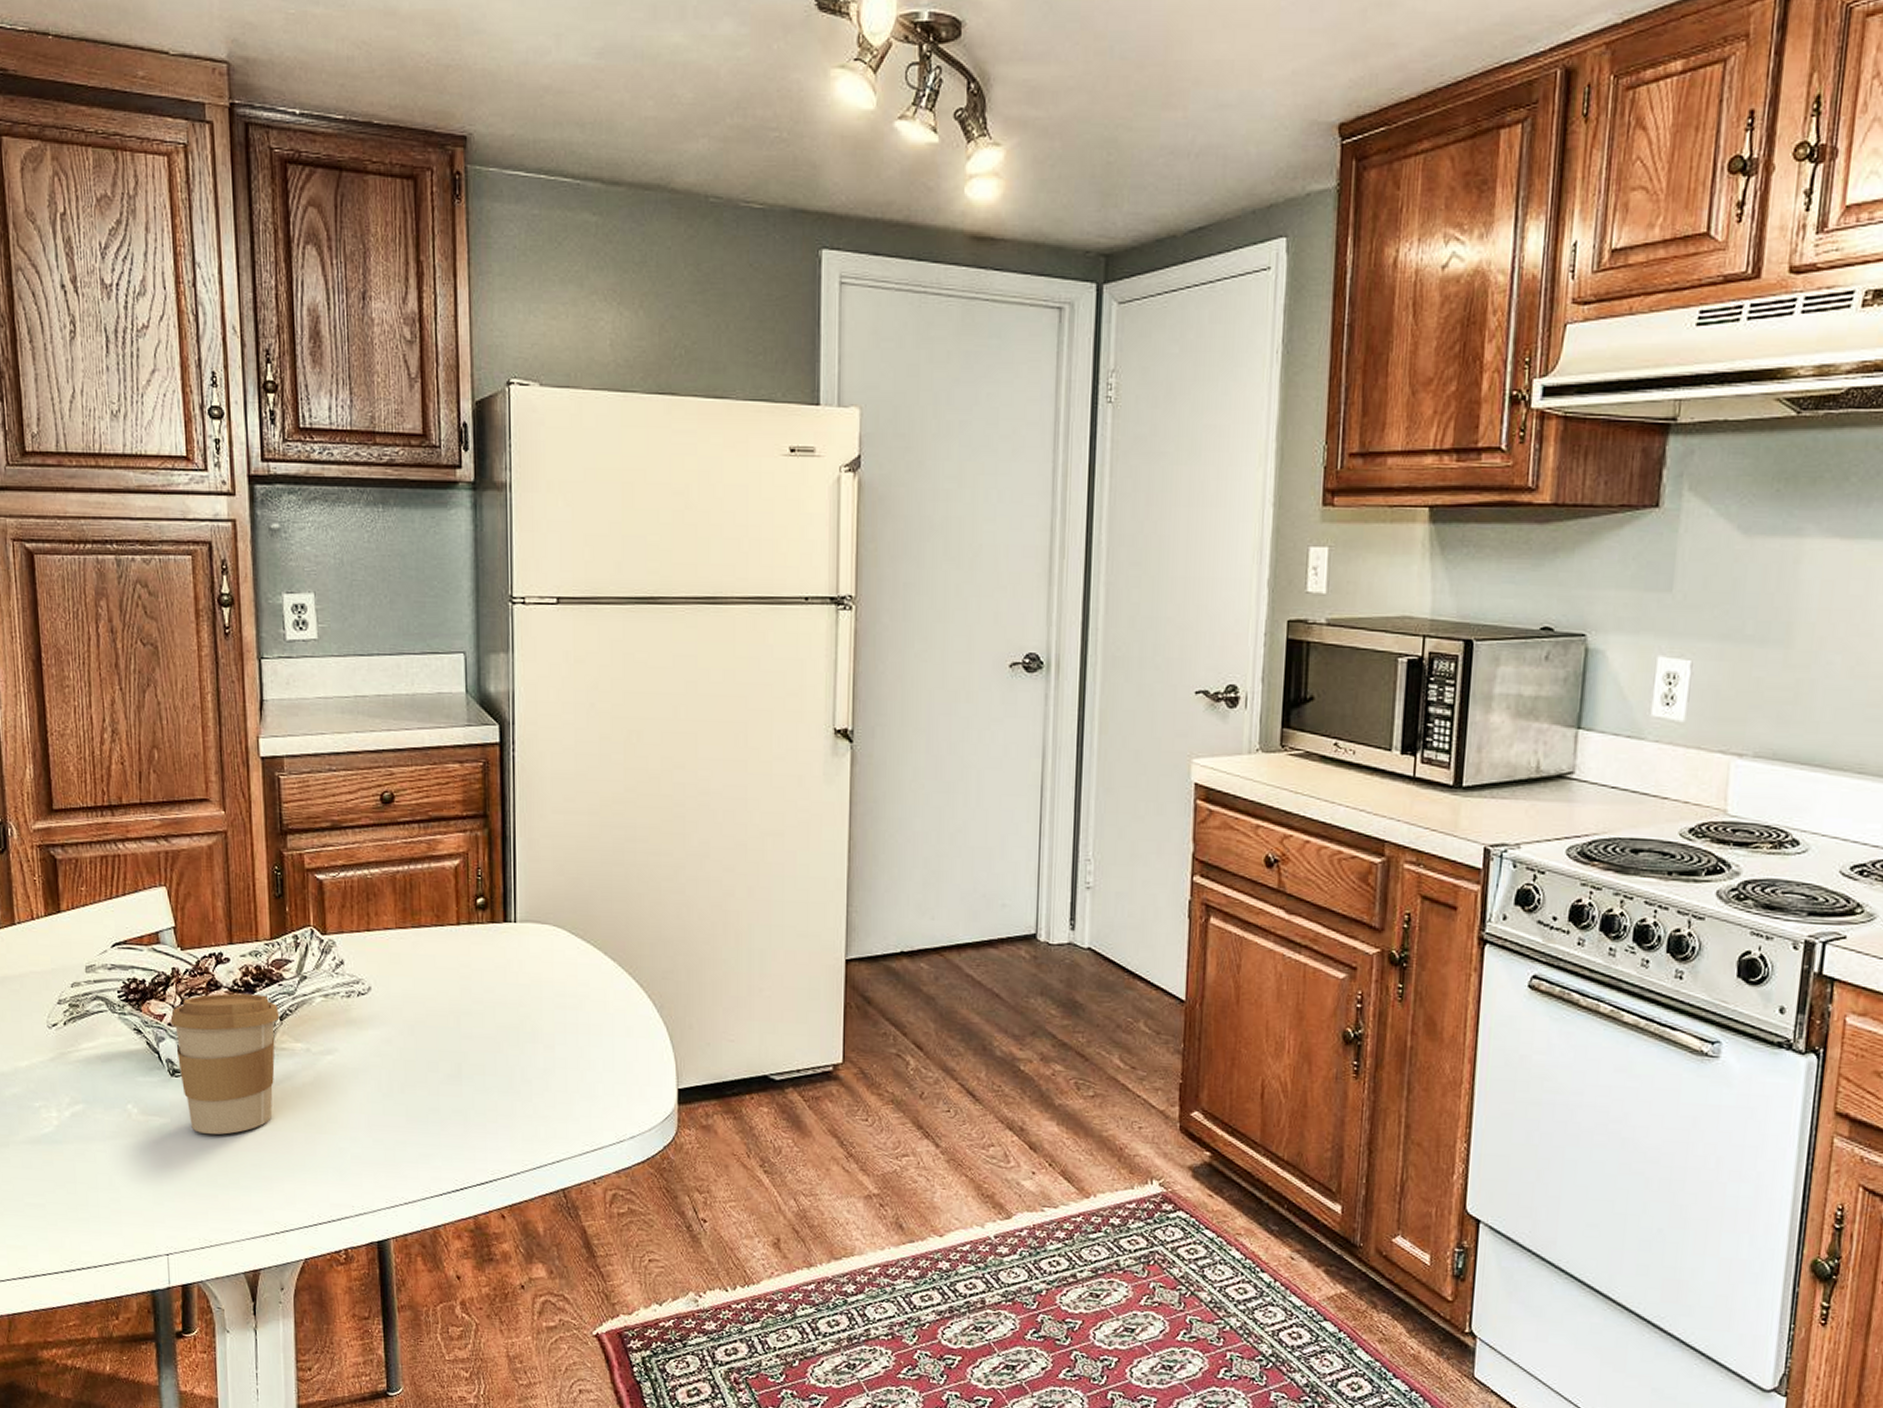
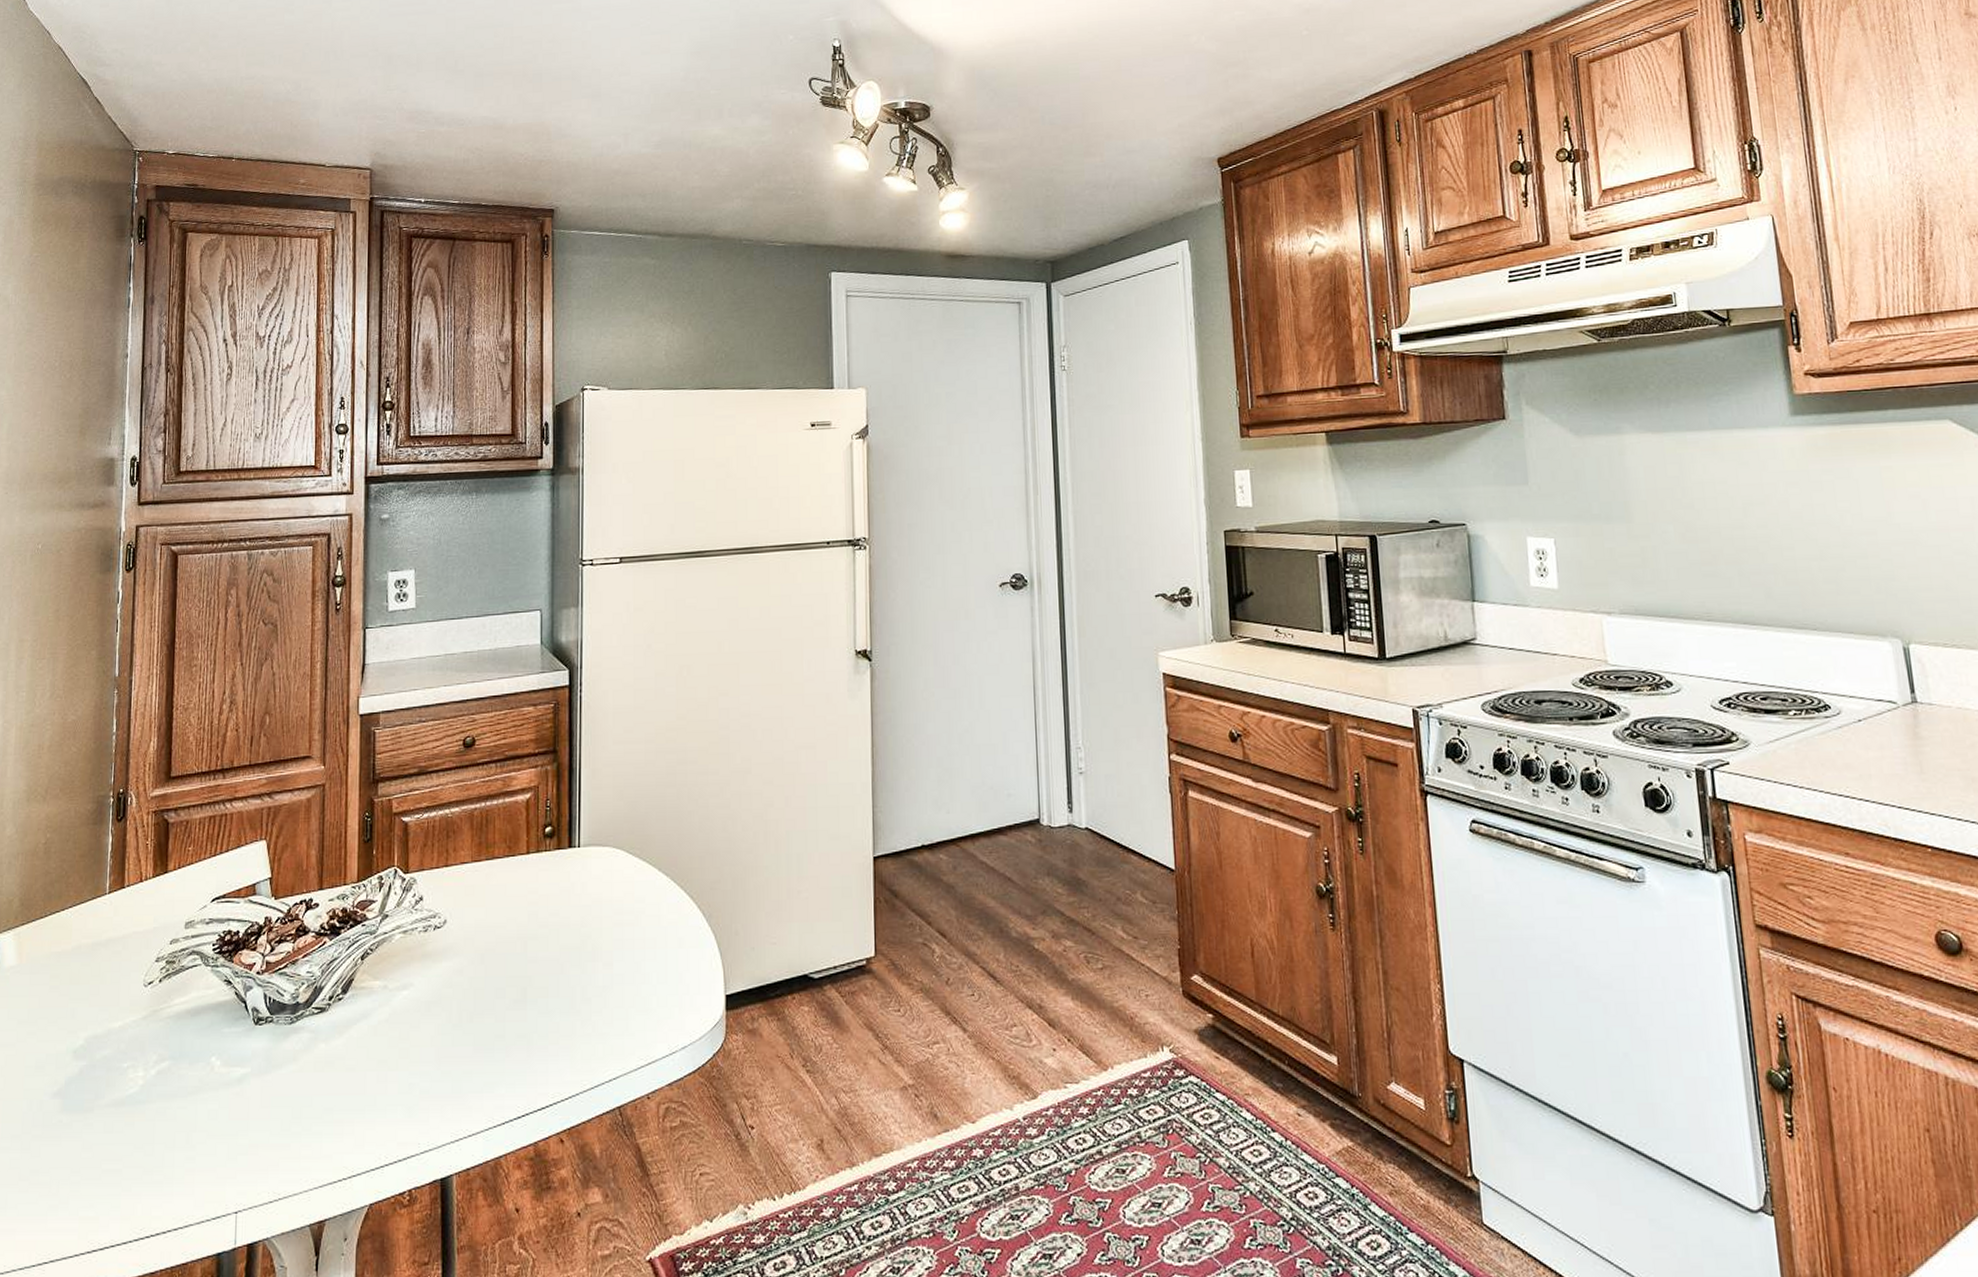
coffee cup: present [170,993,280,1135] -> none [259,936,361,1080]

